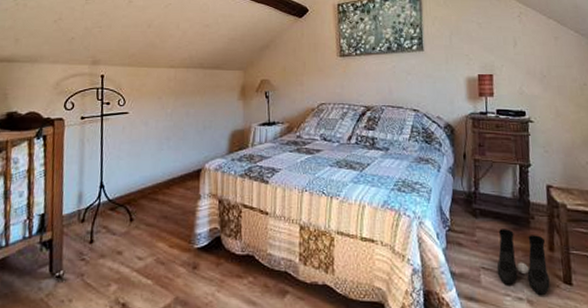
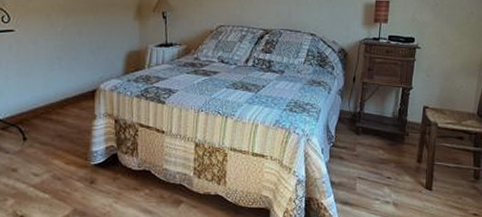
boots: present [496,229,550,295] -> none [370,144,415,198]

